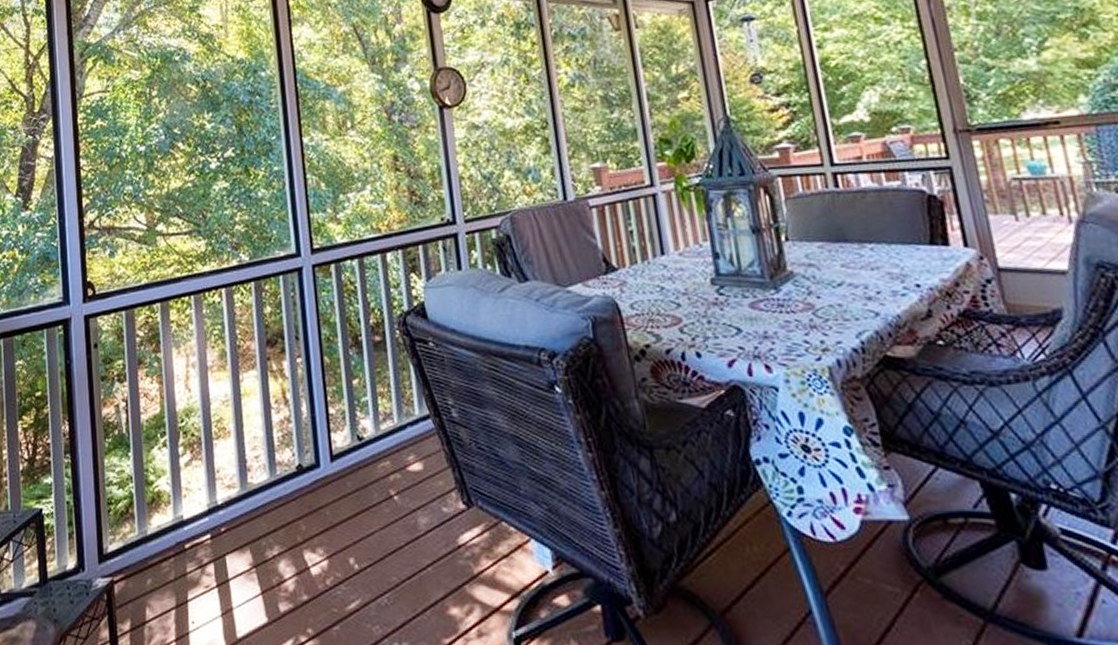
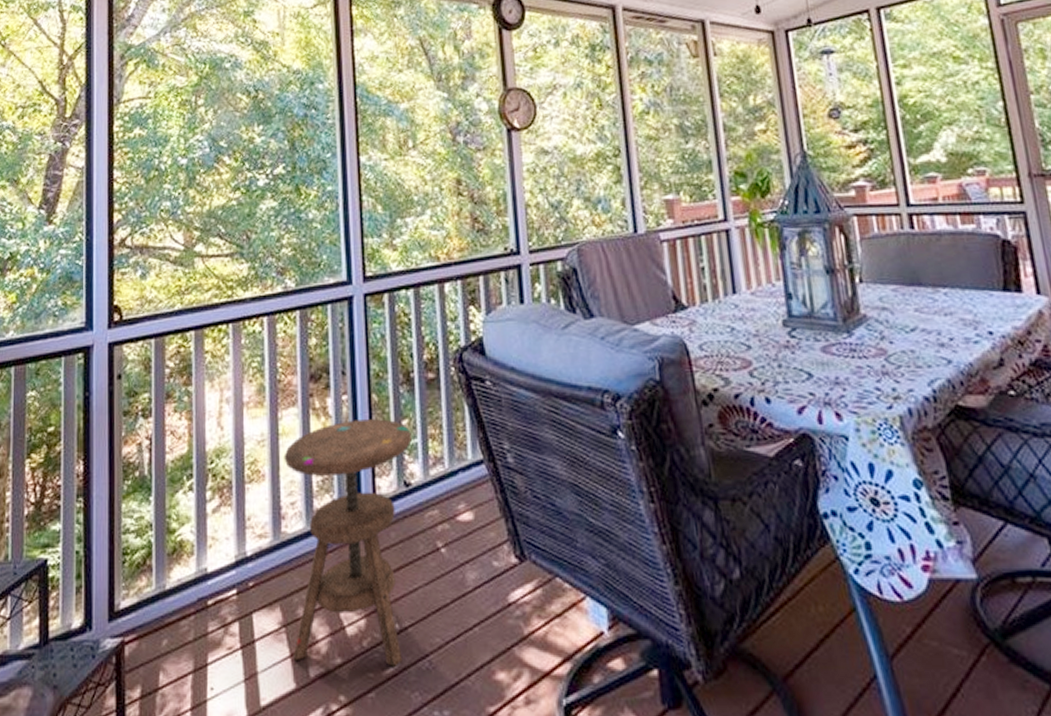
side table: none [246,379,363,604] -> present [284,419,412,668]

